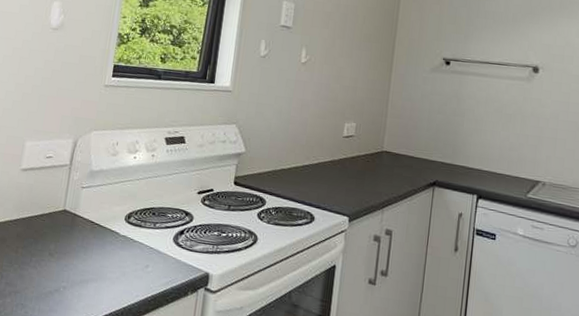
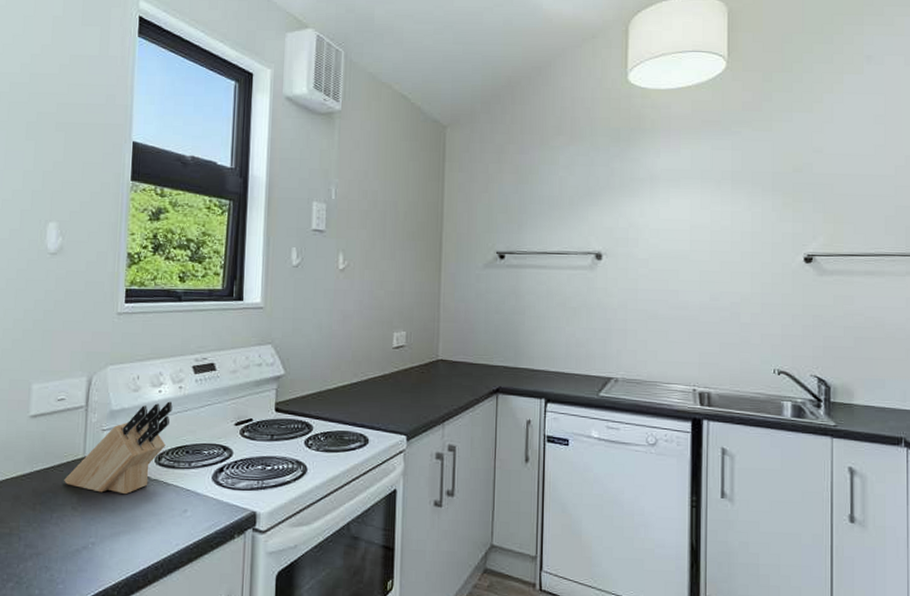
knife block: none [45,167,145,247] -> present [64,401,173,495]

